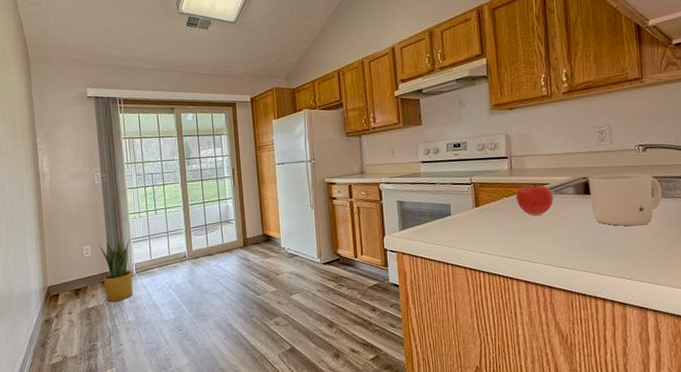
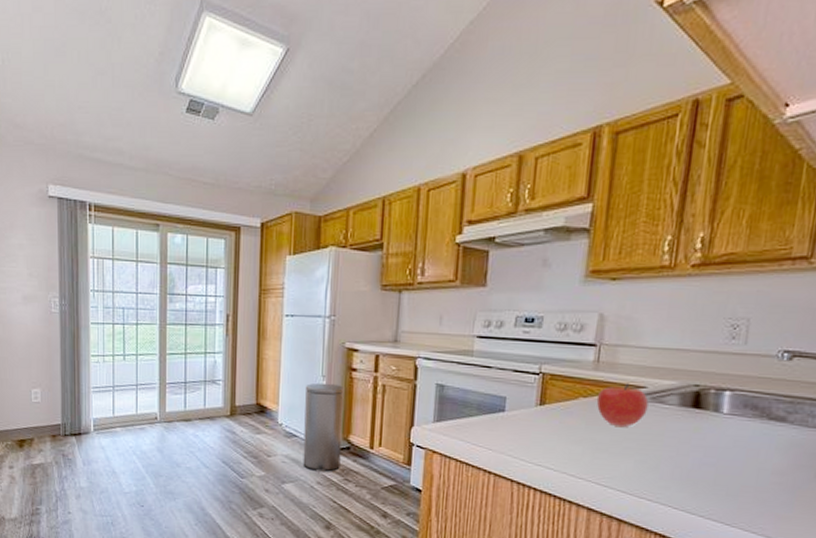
planter: present [99,239,133,302] -> none [51,385,90,462]
pedal bin: none [299,211,334,282] -> present [303,382,344,473]
mug: present [589,173,663,226] -> none [697,384,803,459]

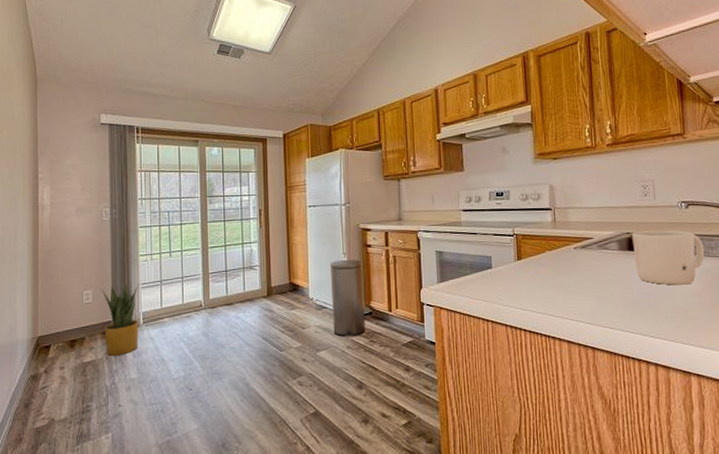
planter: none [51,385,90,462] -> present [102,283,139,356]
fruit: present [596,383,649,428] -> none [558,236,597,272]
mug: none [697,384,803,459] -> present [632,230,705,285]

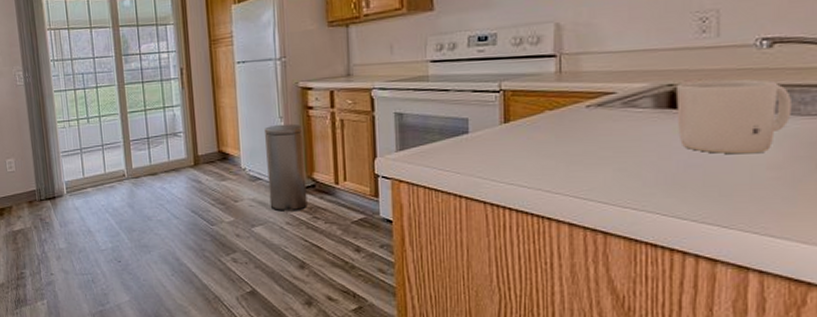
planter: present [102,283,139,356] -> none [24,152,64,225]

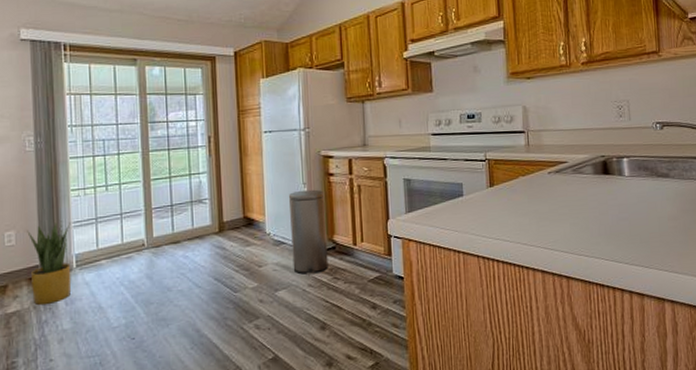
planter: none [24,152,64,225] -> present [27,222,72,305]
mug: present [677,79,793,155] -> none [607,152,679,210]

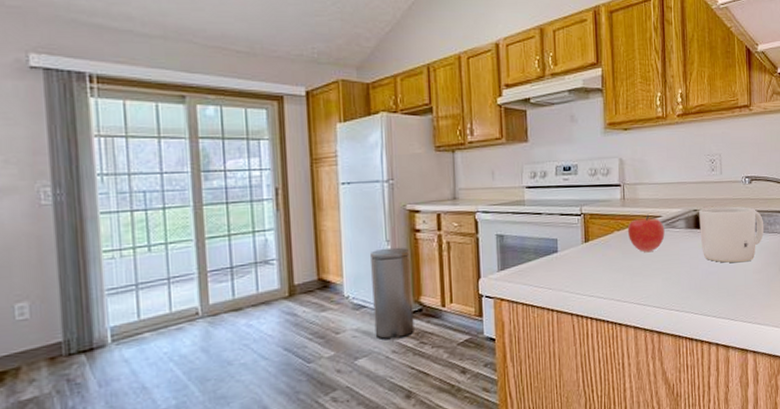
planter: present [27,222,72,305] -> none [45,290,106,389]
fruit: none [532,160,572,198] -> present [627,214,665,253]
mug: none [607,152,679,210] -> present [699,206,764,263]

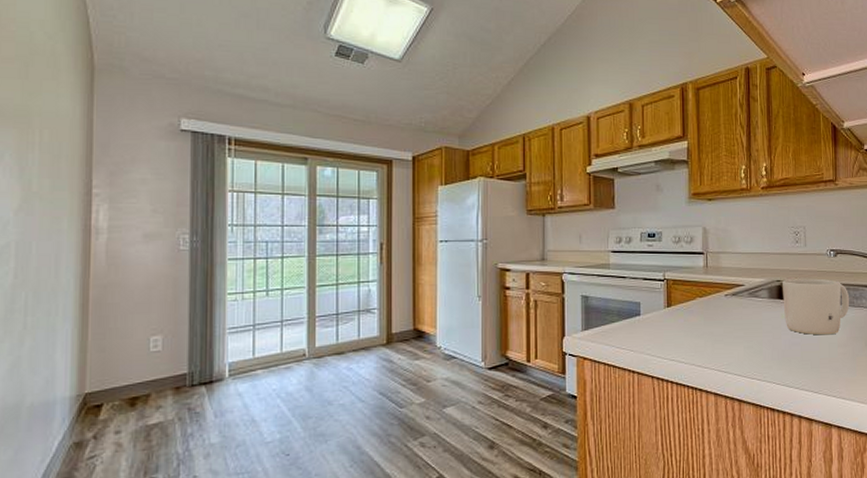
pedal bin: present [371,247,414,341] -> none [463,303,500,392]
fruit: present [627,214,665,253] -> none [709,283,747,320]

